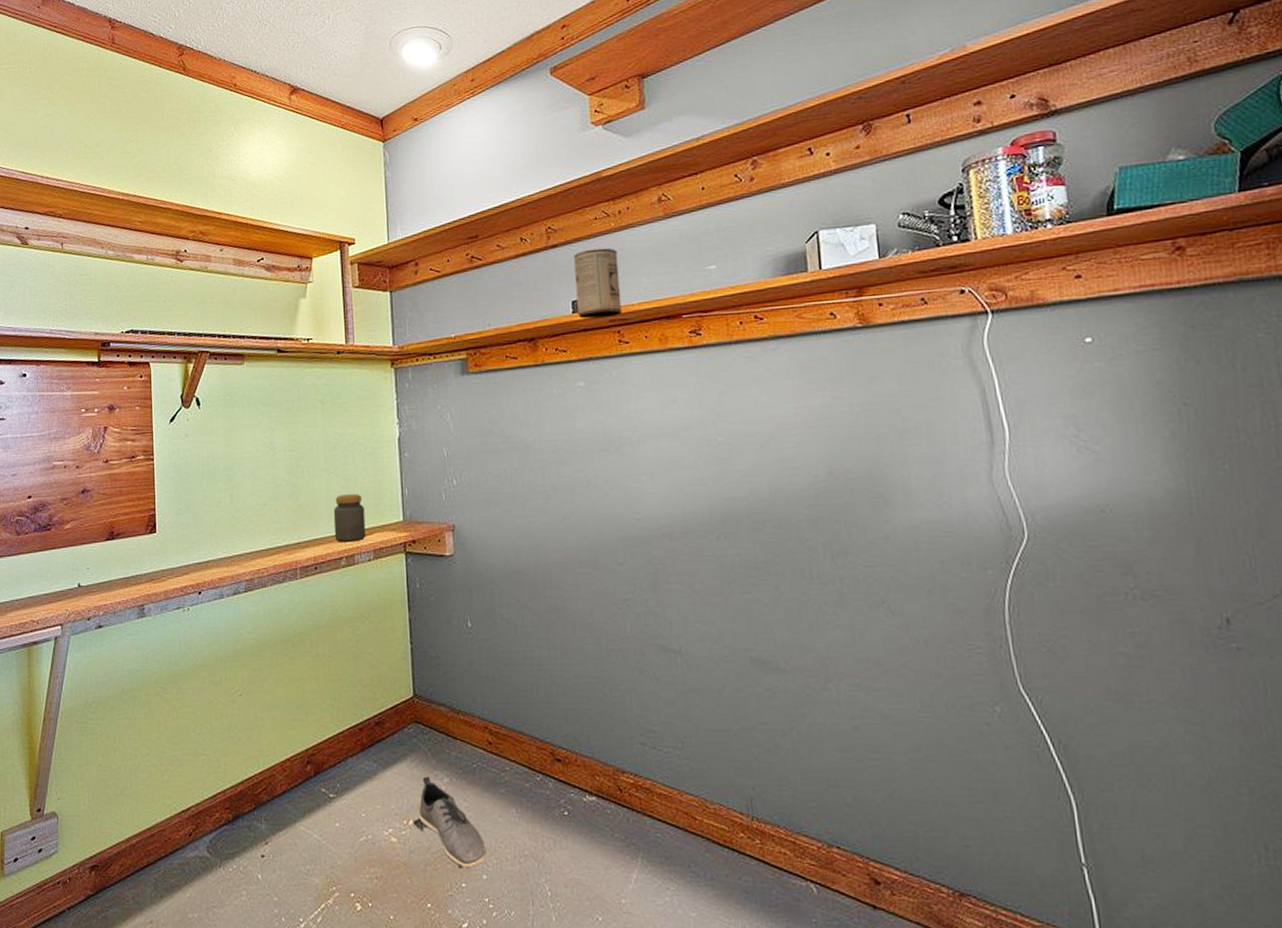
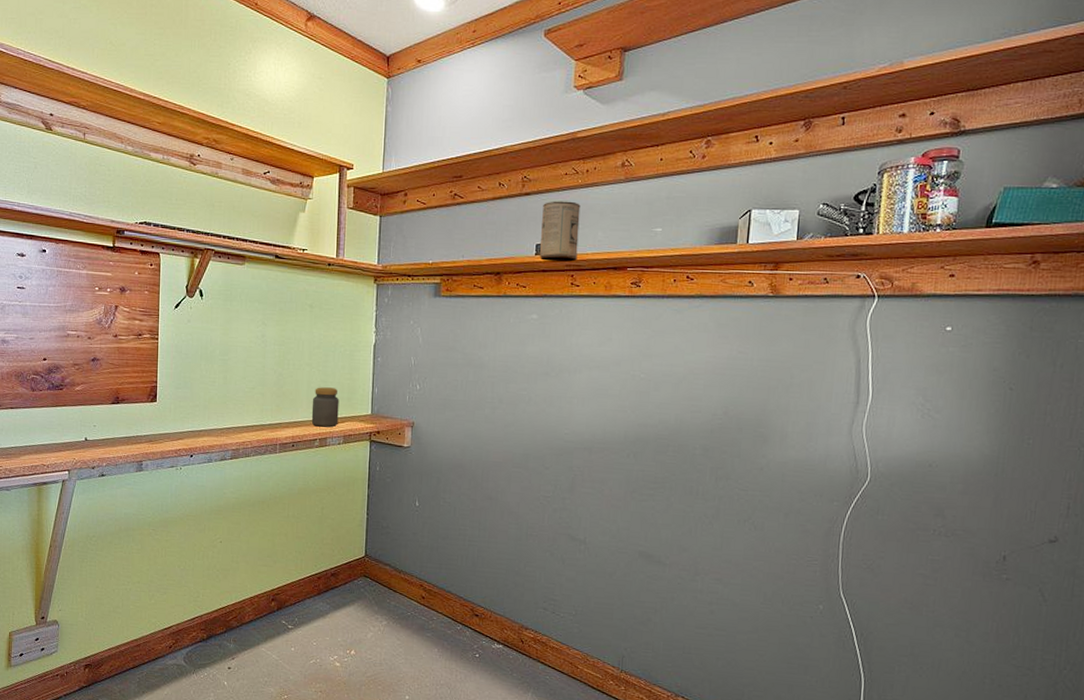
shoe: present [413,776,487,868] -> none [354,618,411,689]

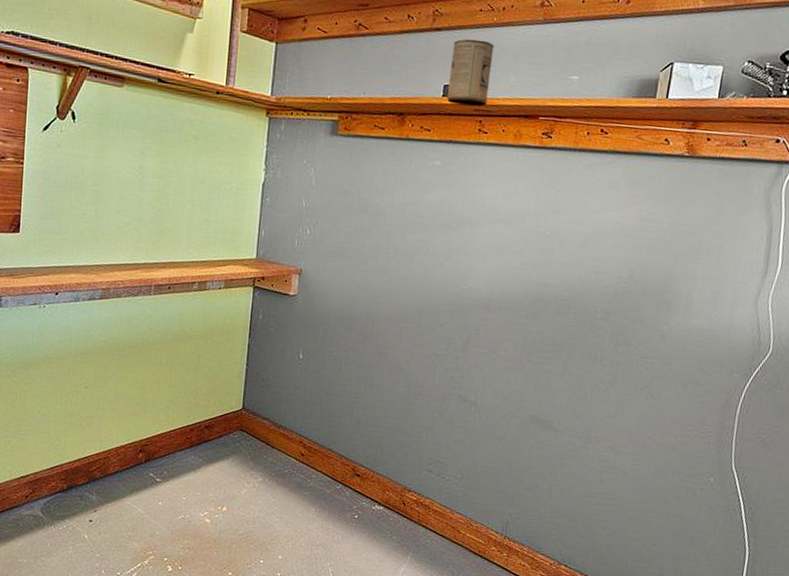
jar: present [311,387,339,428] -> none [190,226,222,270]

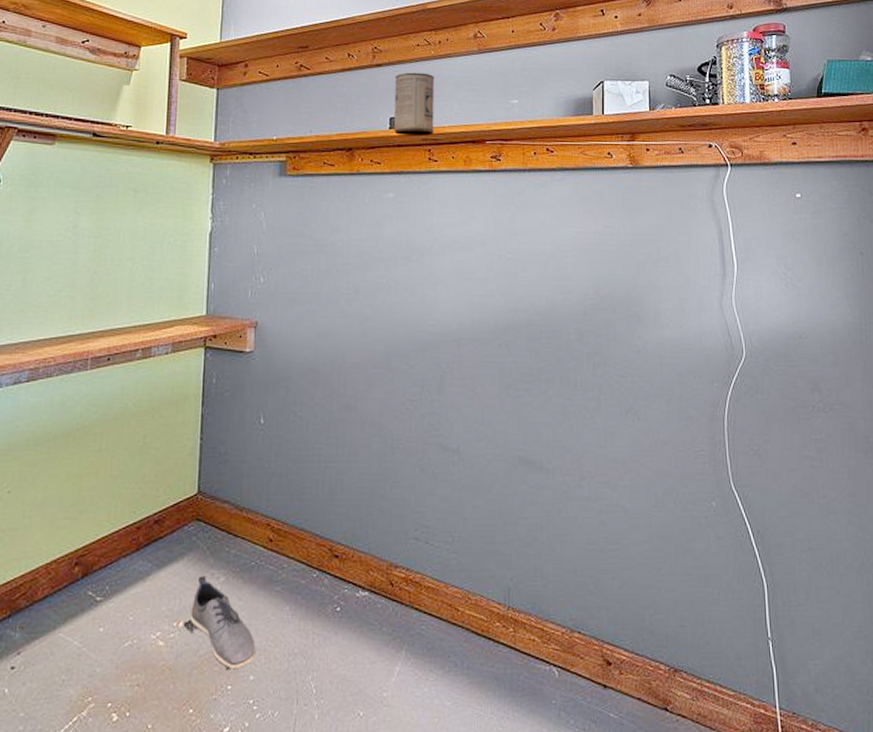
shoe: none [226,474,285,549] -> present [183,576,256,670]

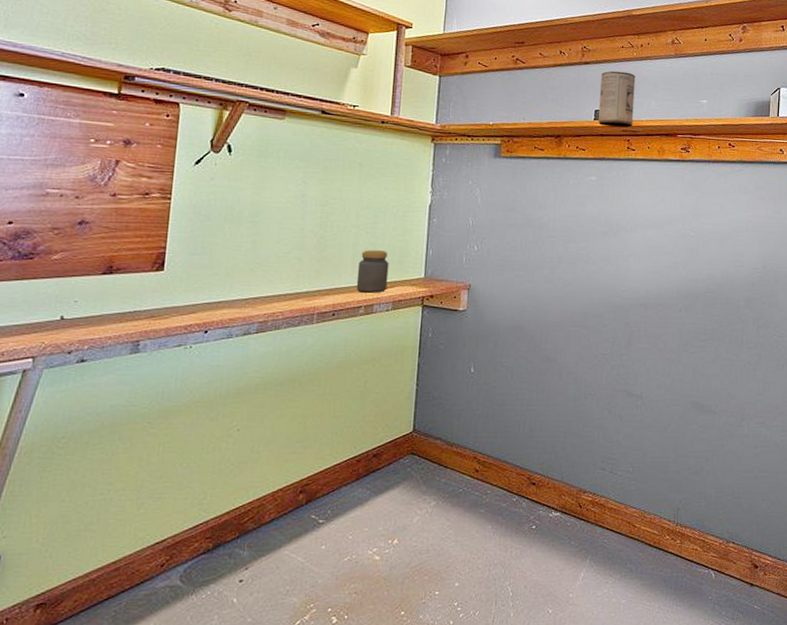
jar: none [132,285,168,334] -> present [356,250,389,293]
shoe: present [183,576,256,670] -> none [397,501,461,579]

